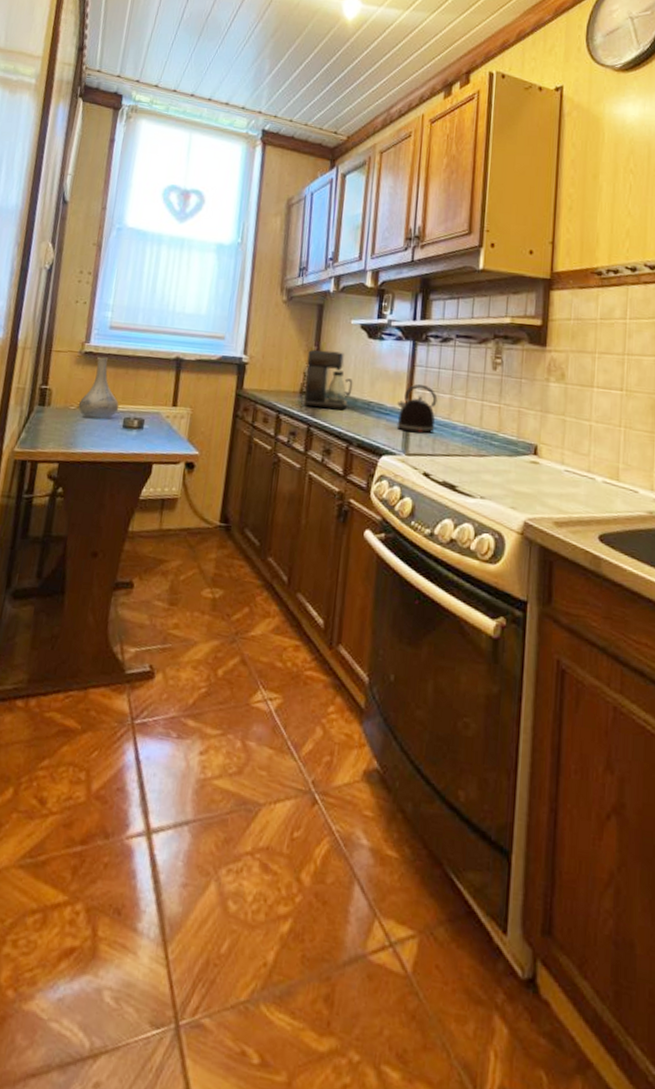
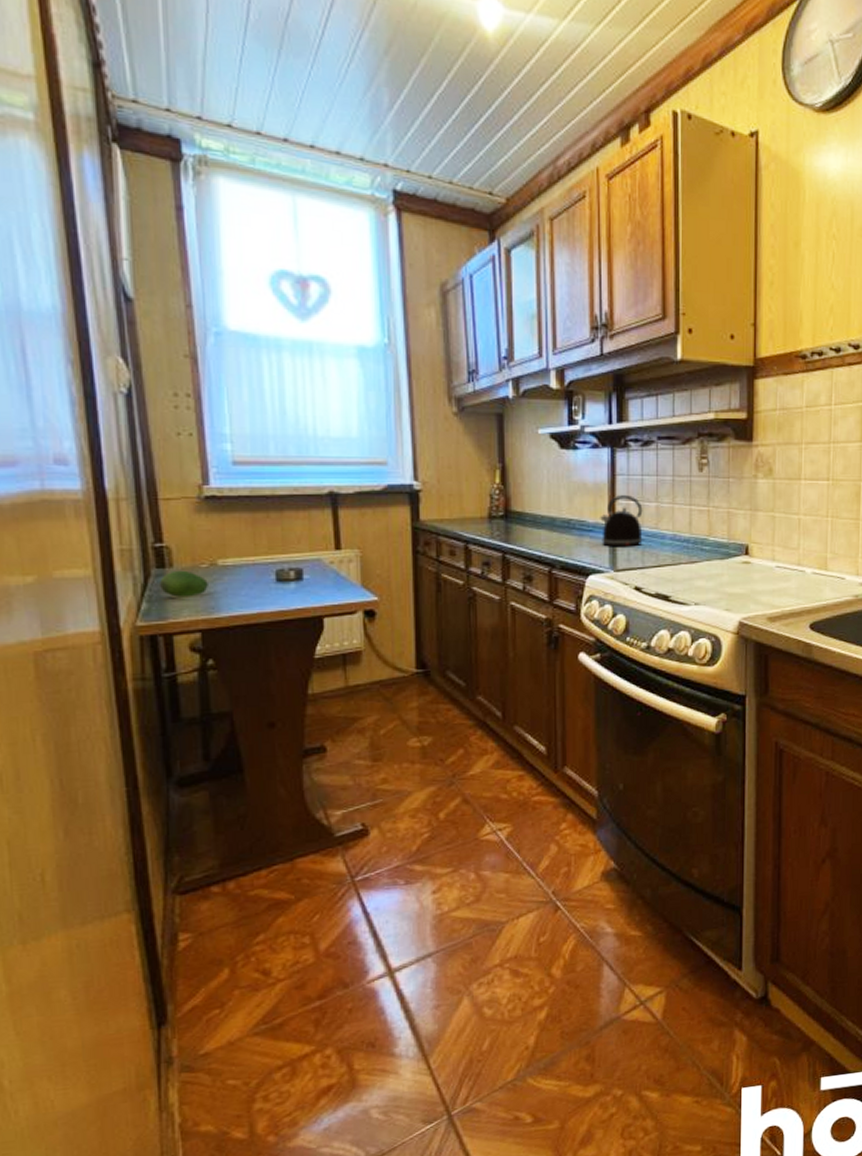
fruit: none [37,409,73,433] -> present [160,570,208,597]
vase: present [78,357,120,420] -> none [211,500,267,576]
coffee maker: present [303,349,353,410] -> none [492,467,549,532]

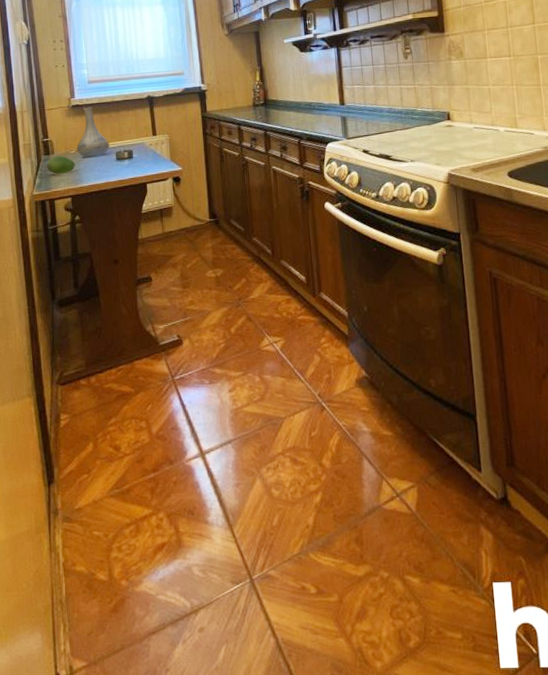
vase: none [211,500,267,576] -> present [76,107,110,158]
kettle: present [599,495,644,547] -> none [332,81,367,121]

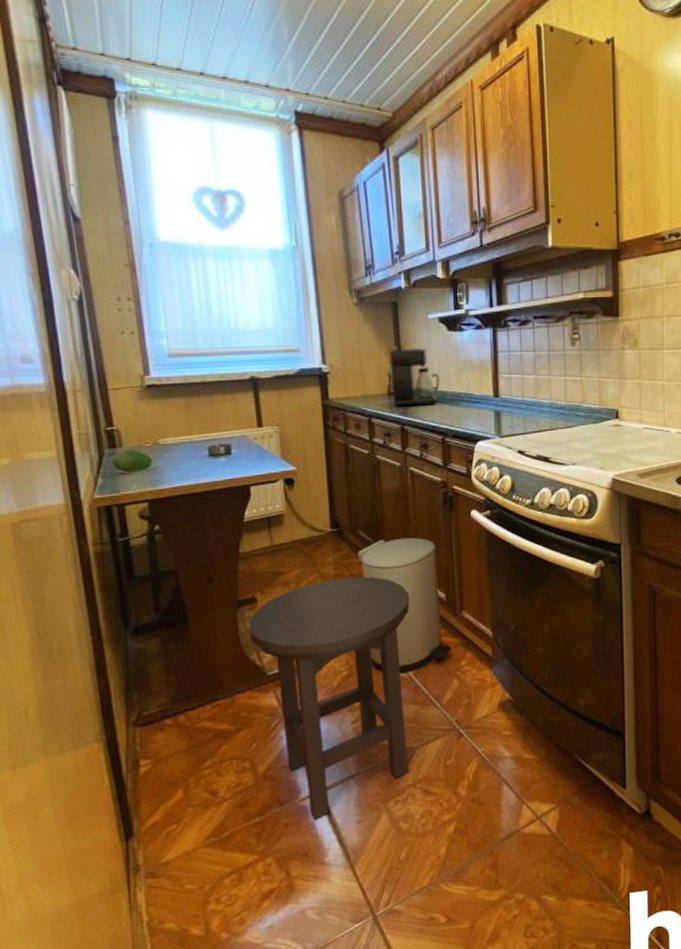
vase: present [76,107,110,158] -> none [154,388,200,453]
stool: none [145,260,278,480] -> present [248,576,410,820]
pedal bin: none [232,226,313,347] -> present [358,537,452,673]
coffee maker: none [254,67,295,116] -> present [390,348,440,407]

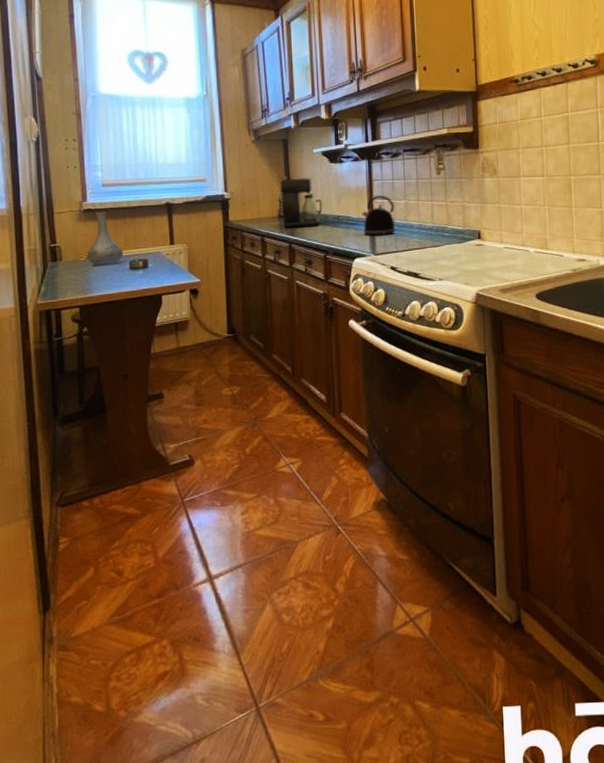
fruit: present [112,449,153,473] -> none [53,263,85,283]
vase: none [154,388,200,453] -> present [87,212,124,266]
stool: present [248,576,410,820] -> none [155,377,295,606]
pedal bin: present [358,537,452,673] -> none [250,343,331,468]
kettle: none [484,370,525,416] -> present [361,196,397,236]

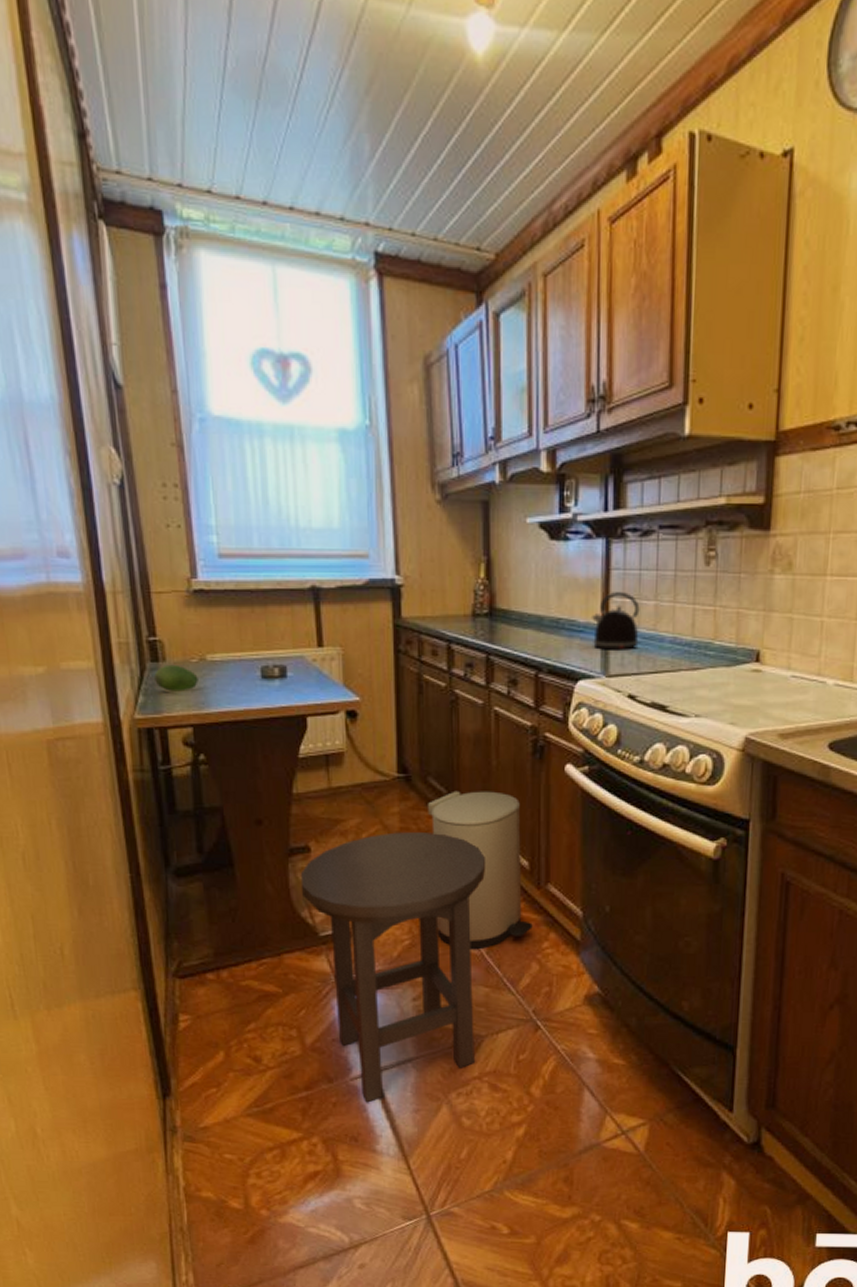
fruit: none [53,263,85,283] -> present [154,664,198,692]
vase: present [87,212,124,266] -> none [200,594,252,672]
stool: none [155,377,295,606] -> present [300,832,486,1103]
pedal bin: none [250,343,331,468] -> present [428,790,533,949]
coffee maker: present [280,178,323,228] -> none [477,560,536,632]

